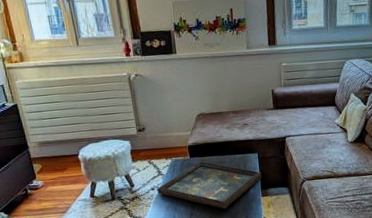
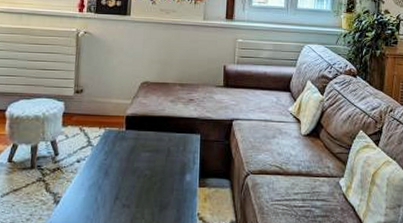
decorative tray: present [156,161,262,209] -> none [82,136,202,197]

